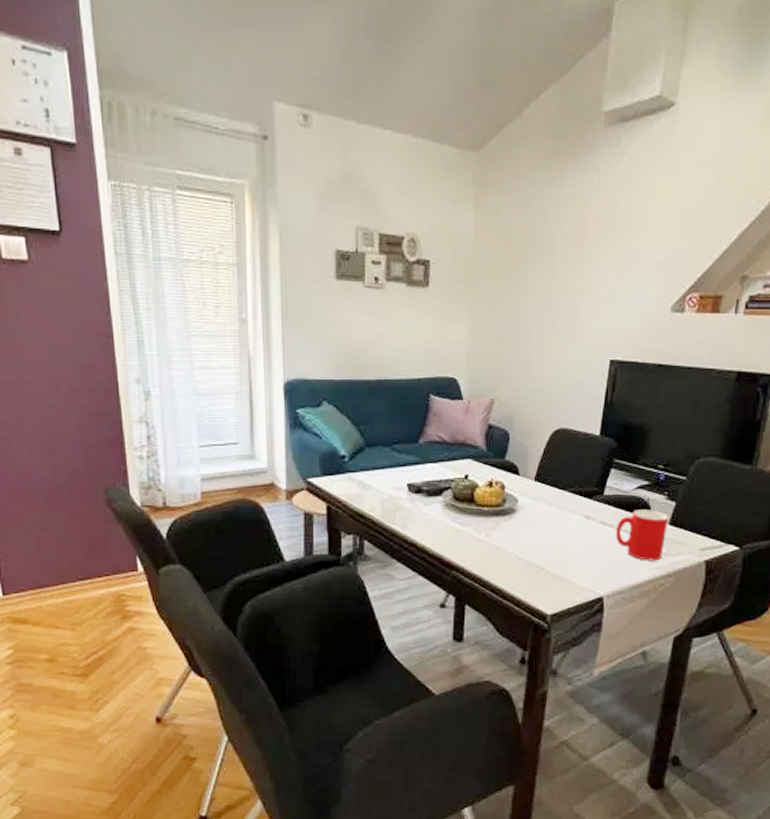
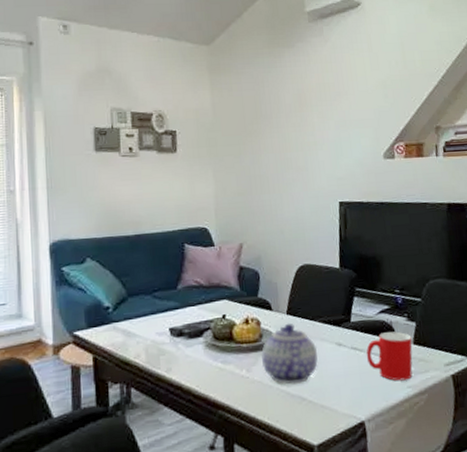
teapot: none [501,490,564,553] -> present [260,323,318,385]

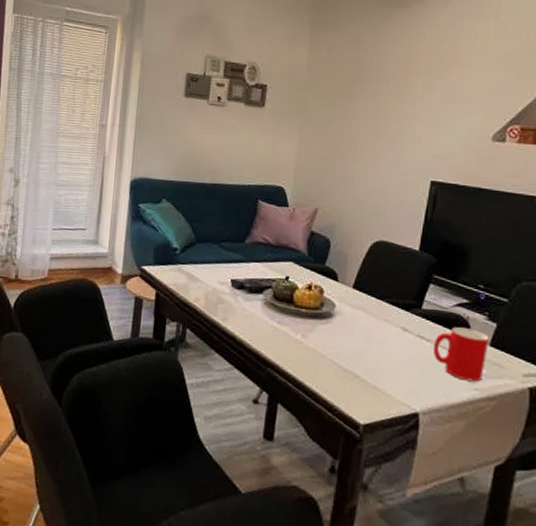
teapot: present [260,323,318,385] -> none [318,297,380,360]

